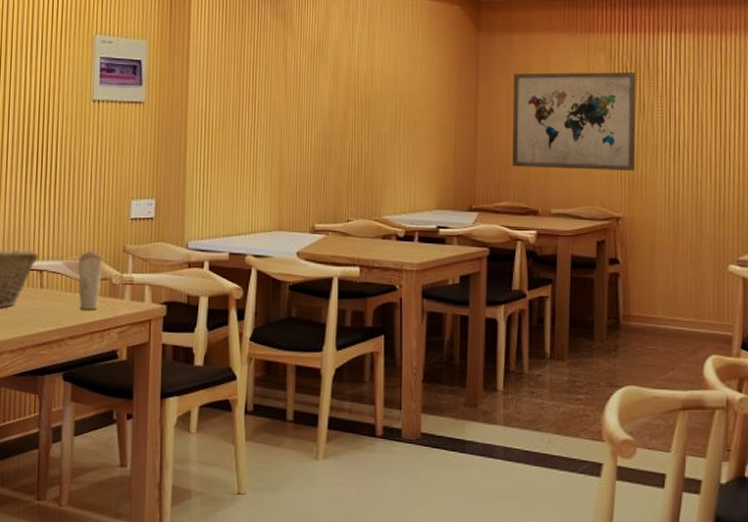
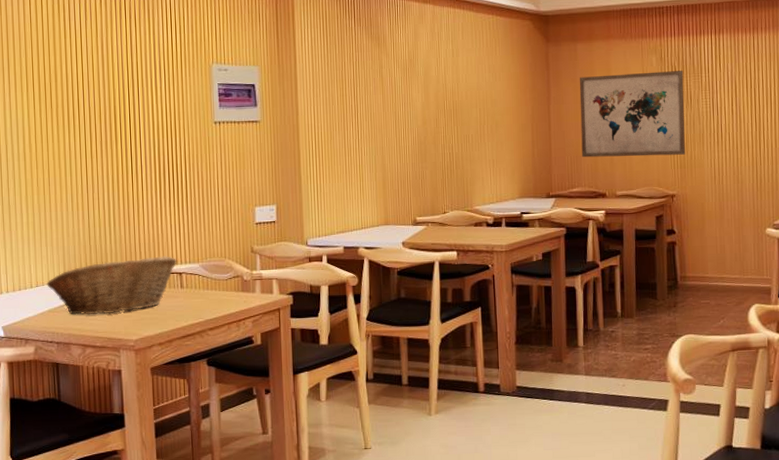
candle: present [78,251,102,310] -> none [212,253,234,304]

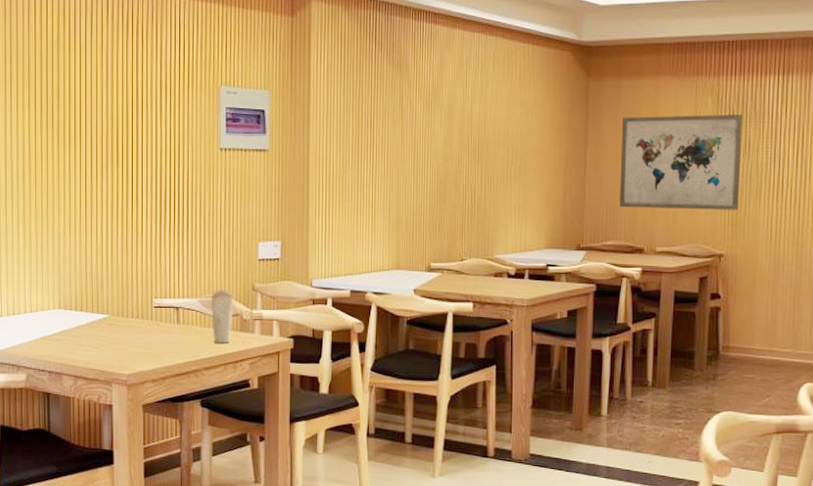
fruit basket: present [47,256,177,315] -> none [41,288,175,346]
candle: none [212,253,234,304] -> present [211,290,233,343]

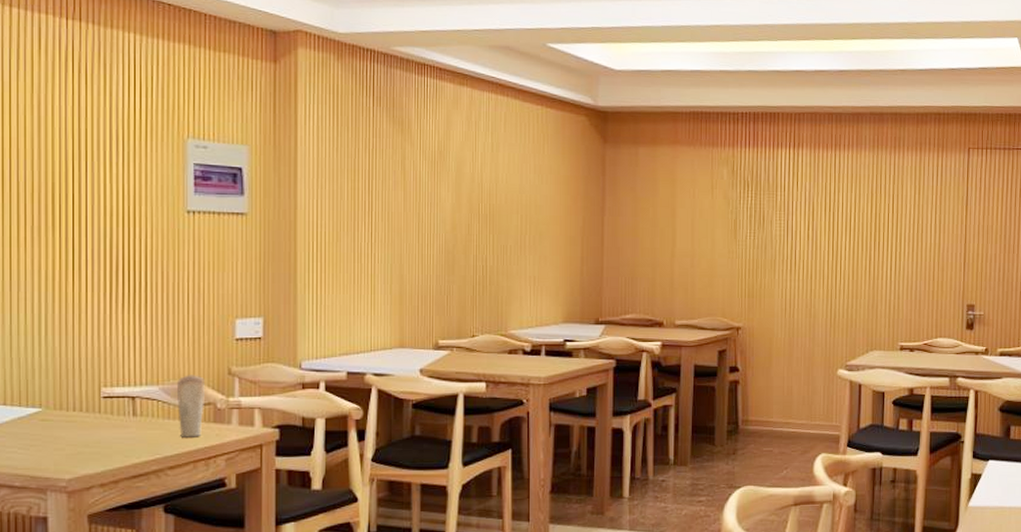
wall art: present [619,115,743,210] -> none [638,186,757,282]

